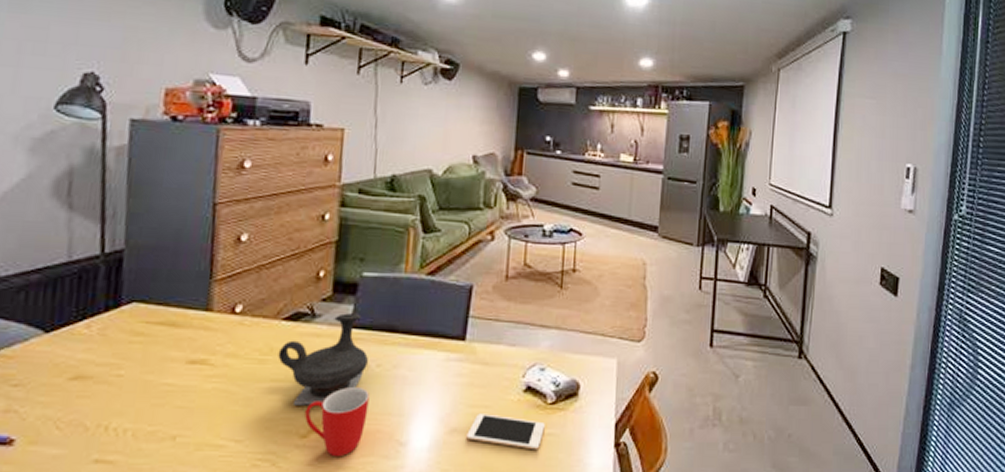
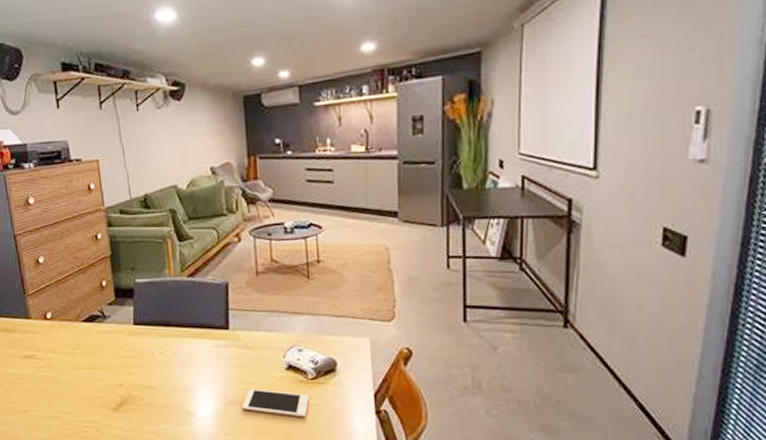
teapot: present [278,313,368,406] -> none [84,313,153,386]
mug: present [305,387,370,458] -> none [112,371,160,425]

